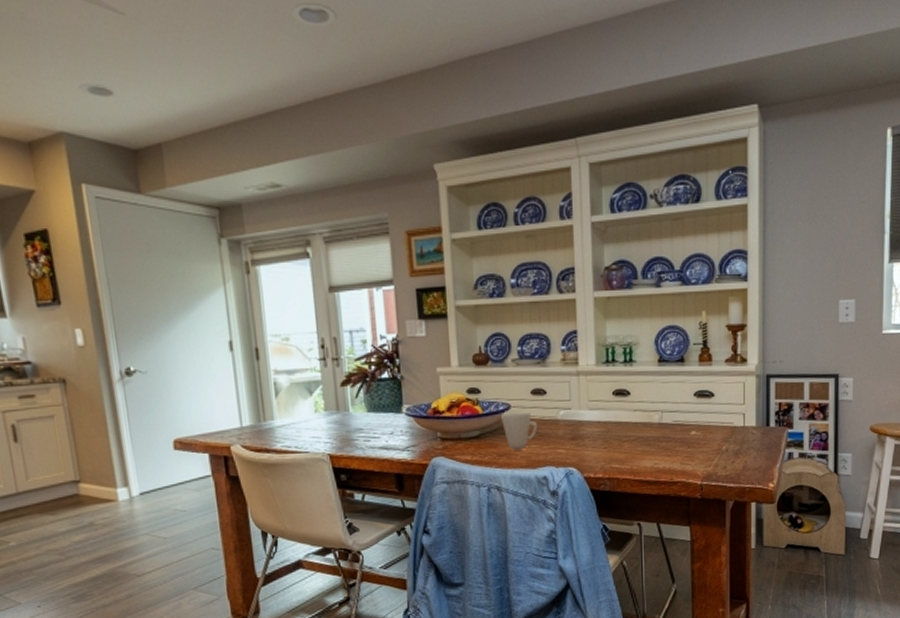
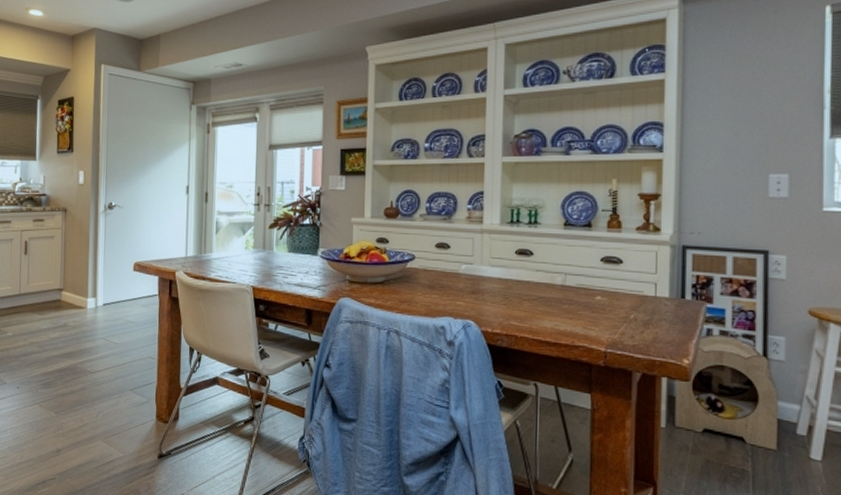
mug: present [500,411,538,451] -> none [405,262,440,299]

